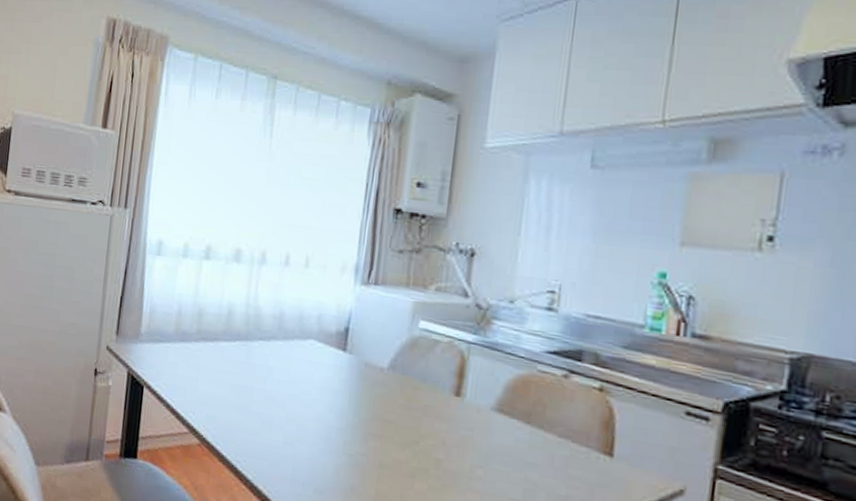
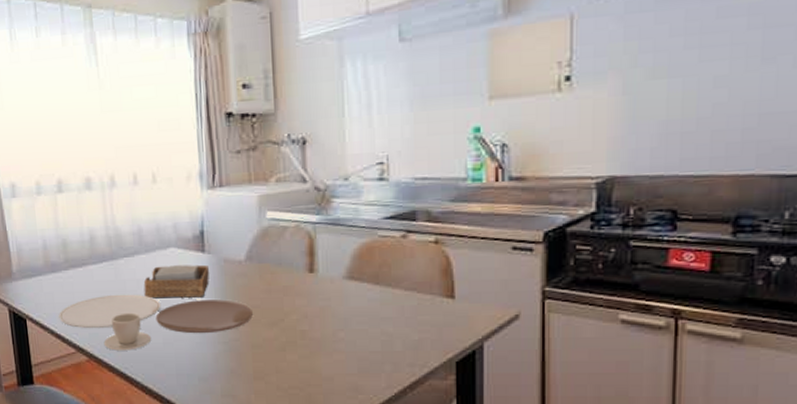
plate: none [178,376,289,413] -> present [58,294,161,329]
teacup: none [219,400,272,443] -> present [103,312,152,351]
napkin holder: none [273,356,348,400] -> present [143,264,210,299]
plate: none [280,400,386,442] -> present [155,299,253,334]

